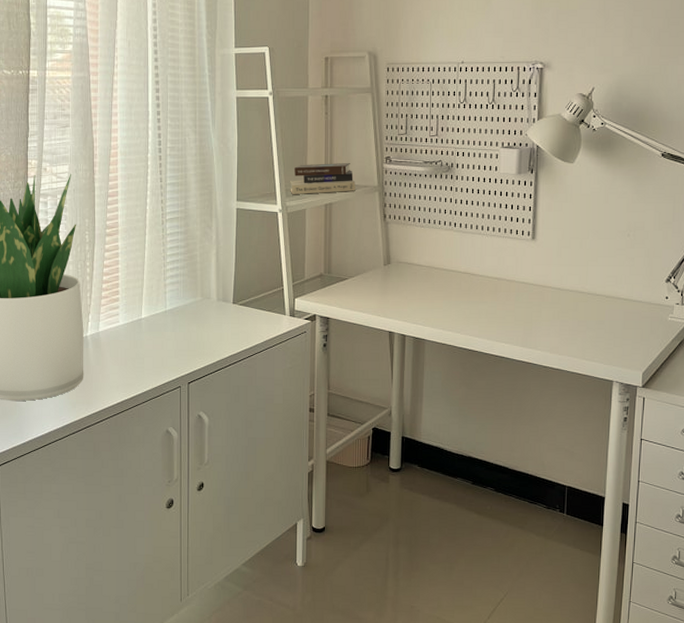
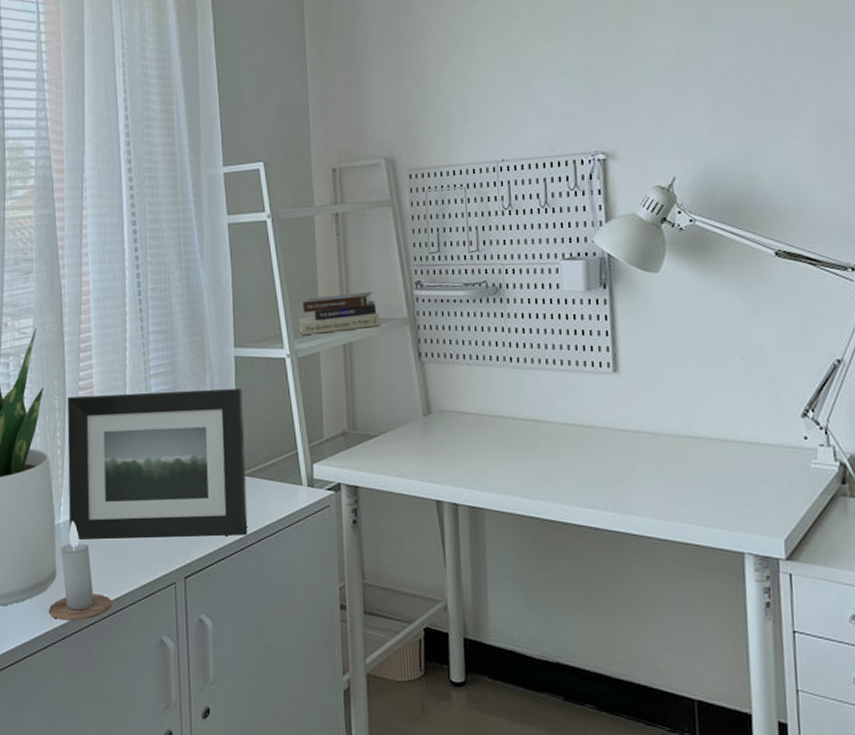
candle: none [76,334,129,414] -> present [48,521,113,622]
picture frame: none [95,234,241,353] -> present [67,389,248,541]

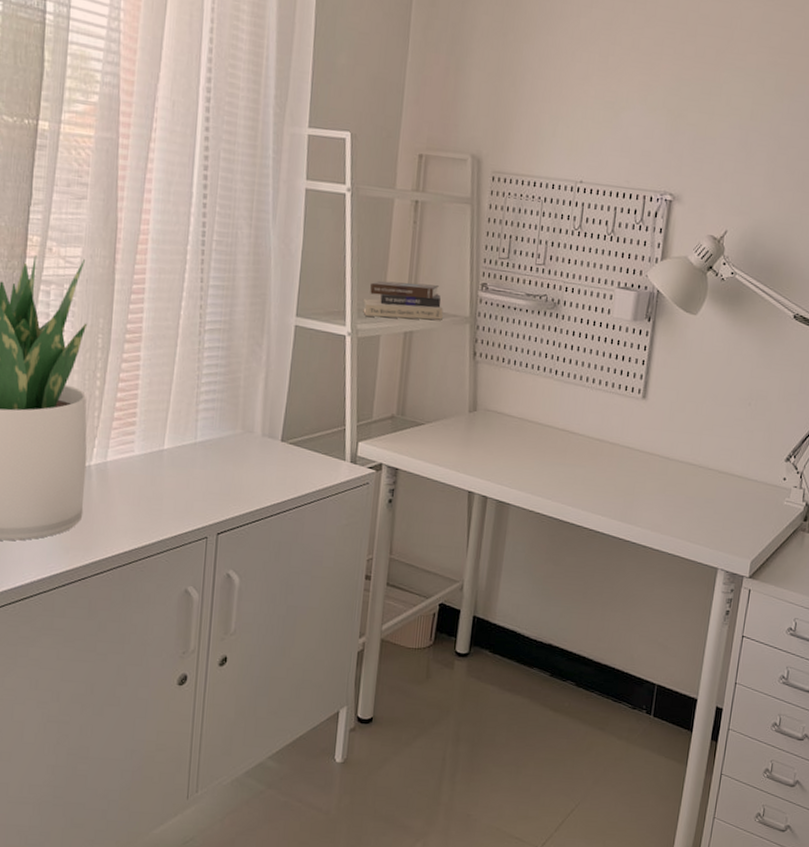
candle: present [48,521,113,622] -> none [69,464,140,564]
picture frame: present [67,389,248,541] -> none [100,338,298,502]

